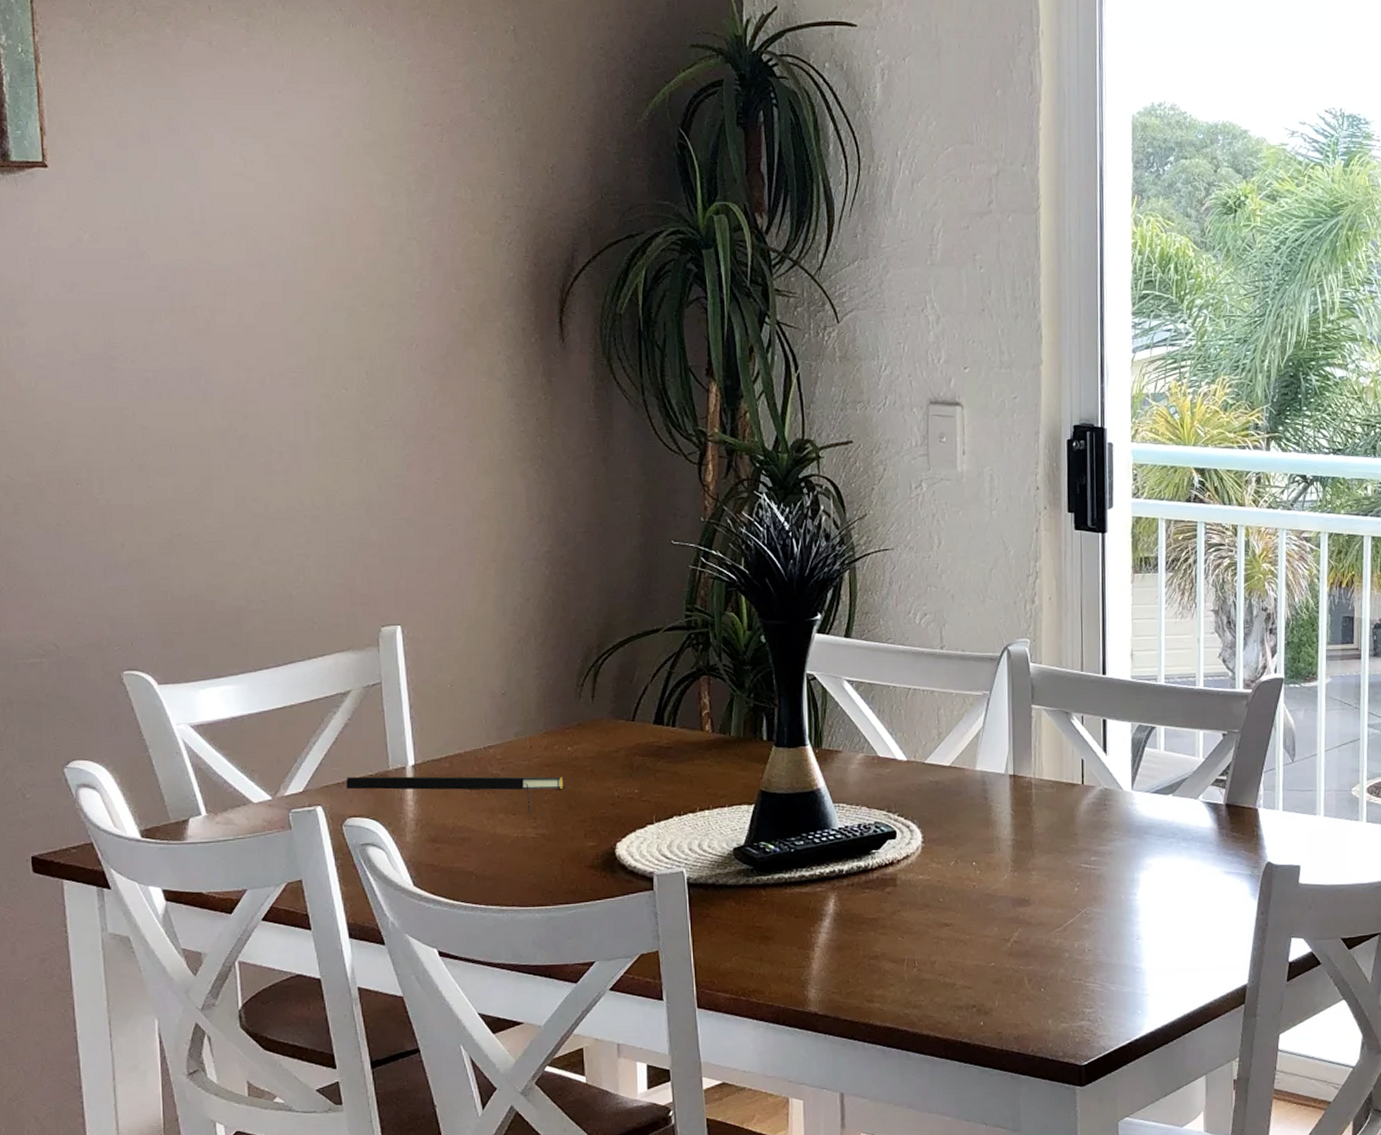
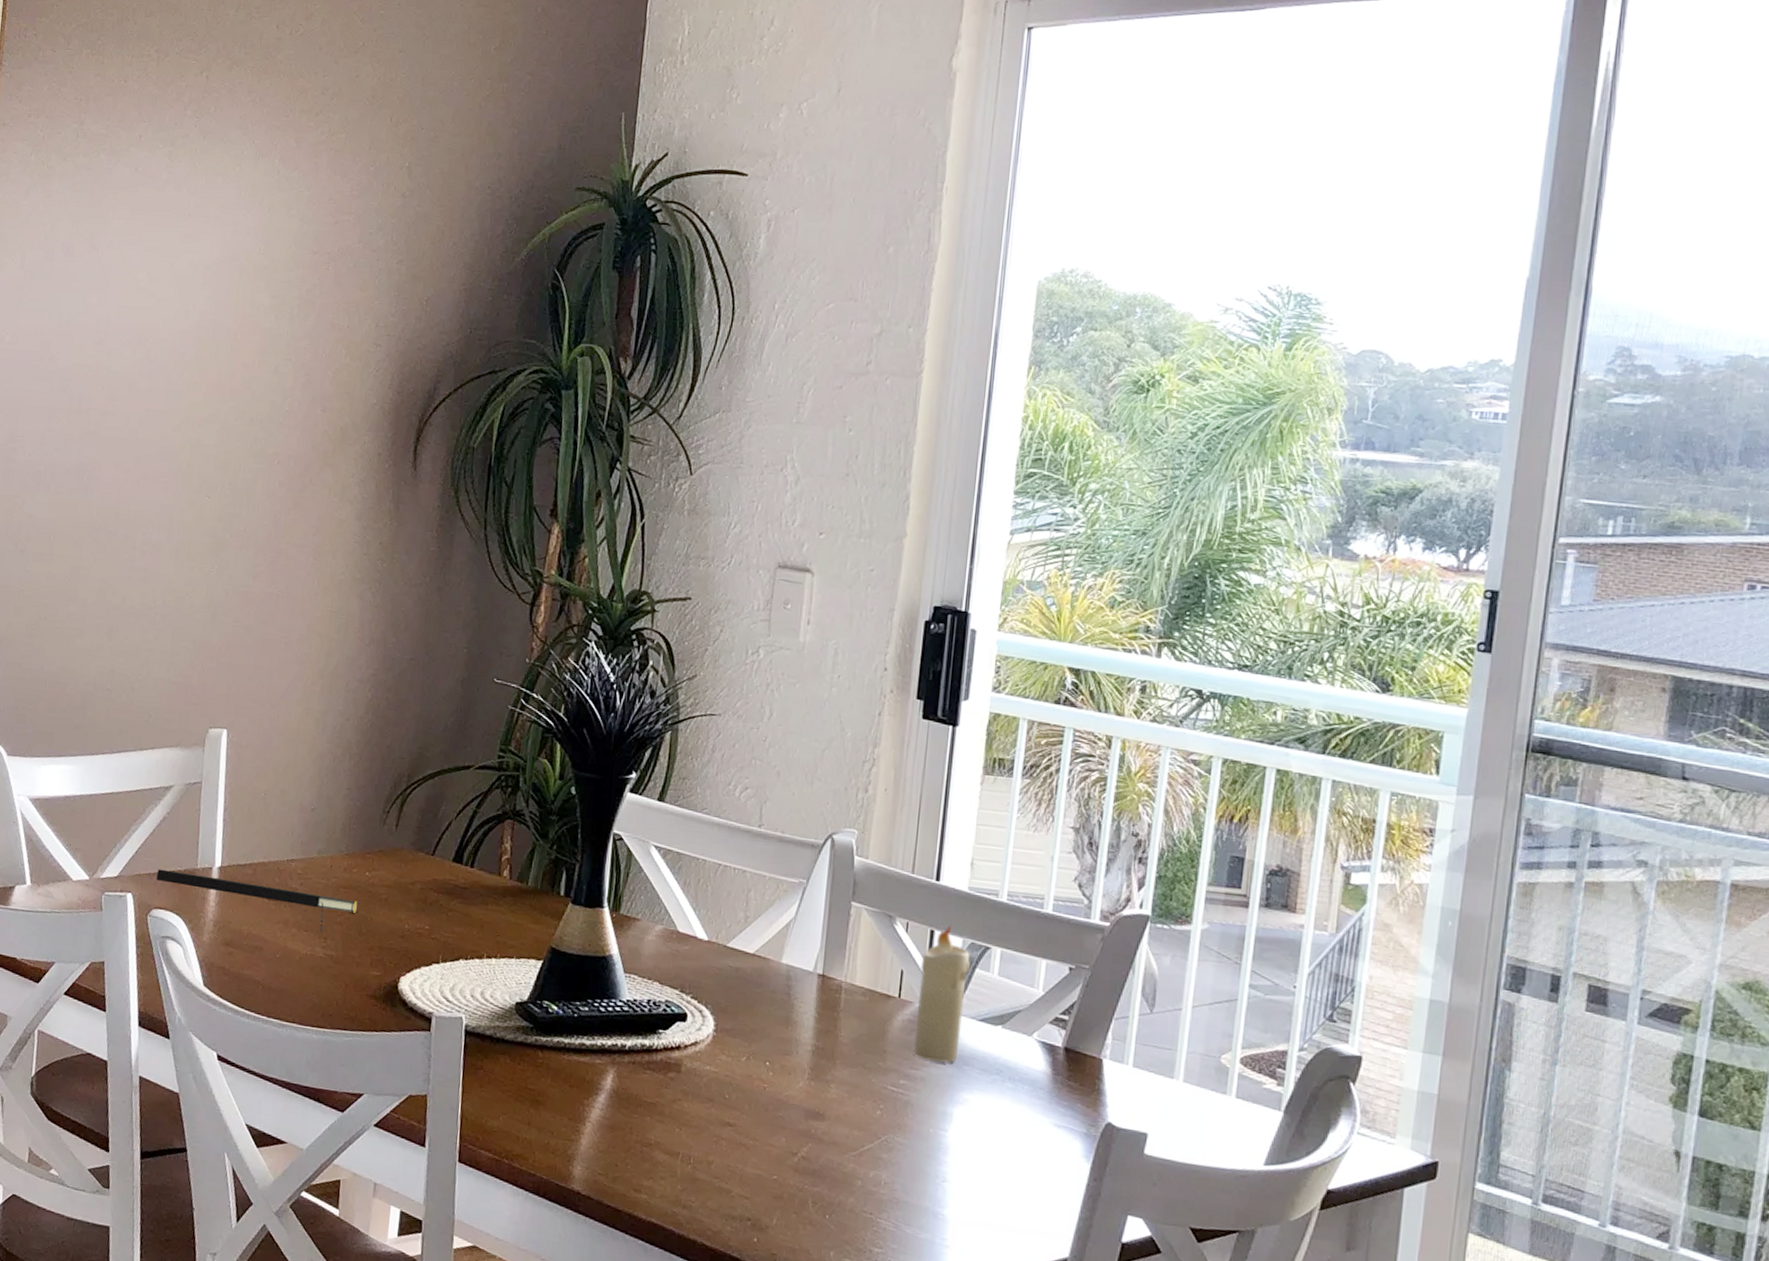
candle: none [1098,711,1139,836] -> present [913,924,970,1063]

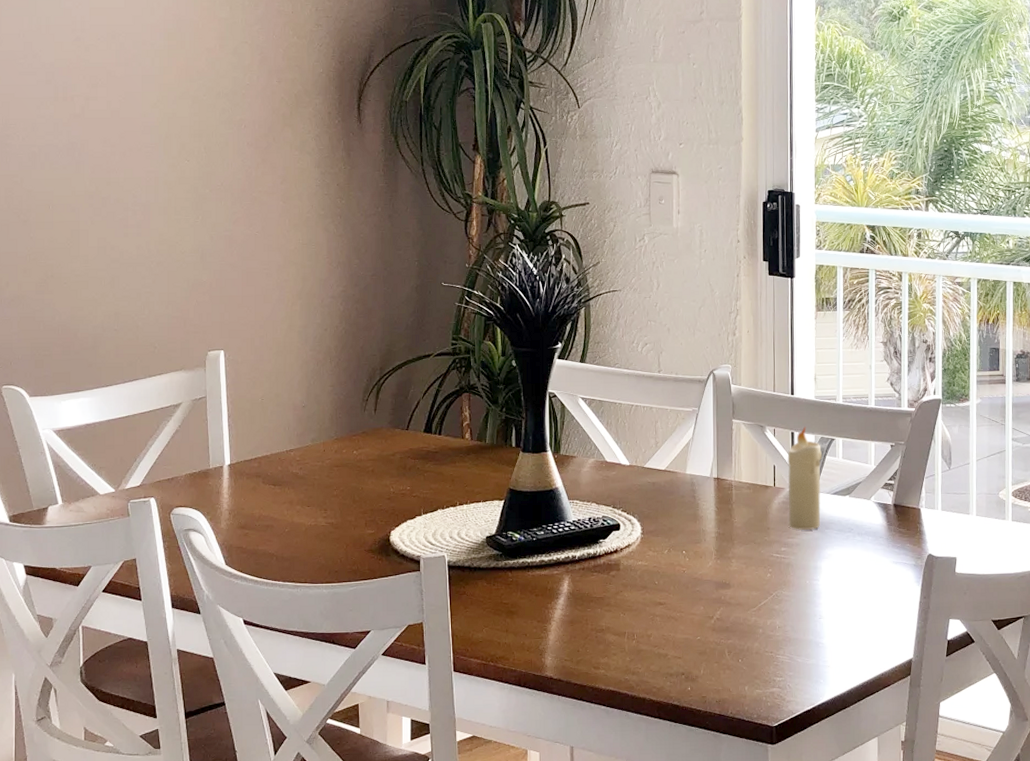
notepad: present [156,869,360,933] -> none [175,473,351,506]

